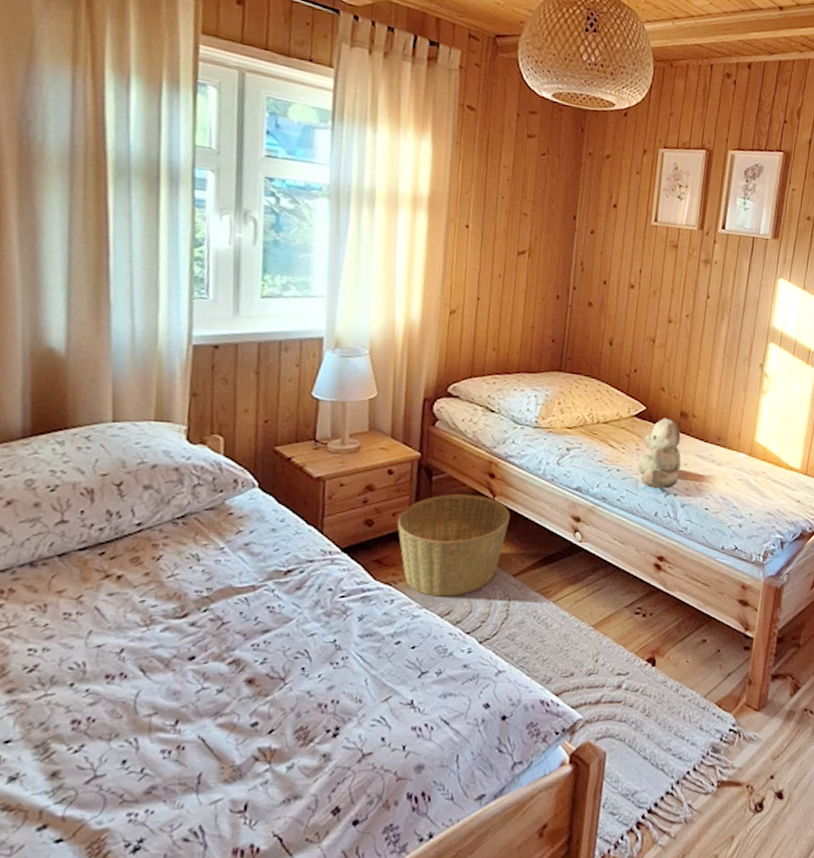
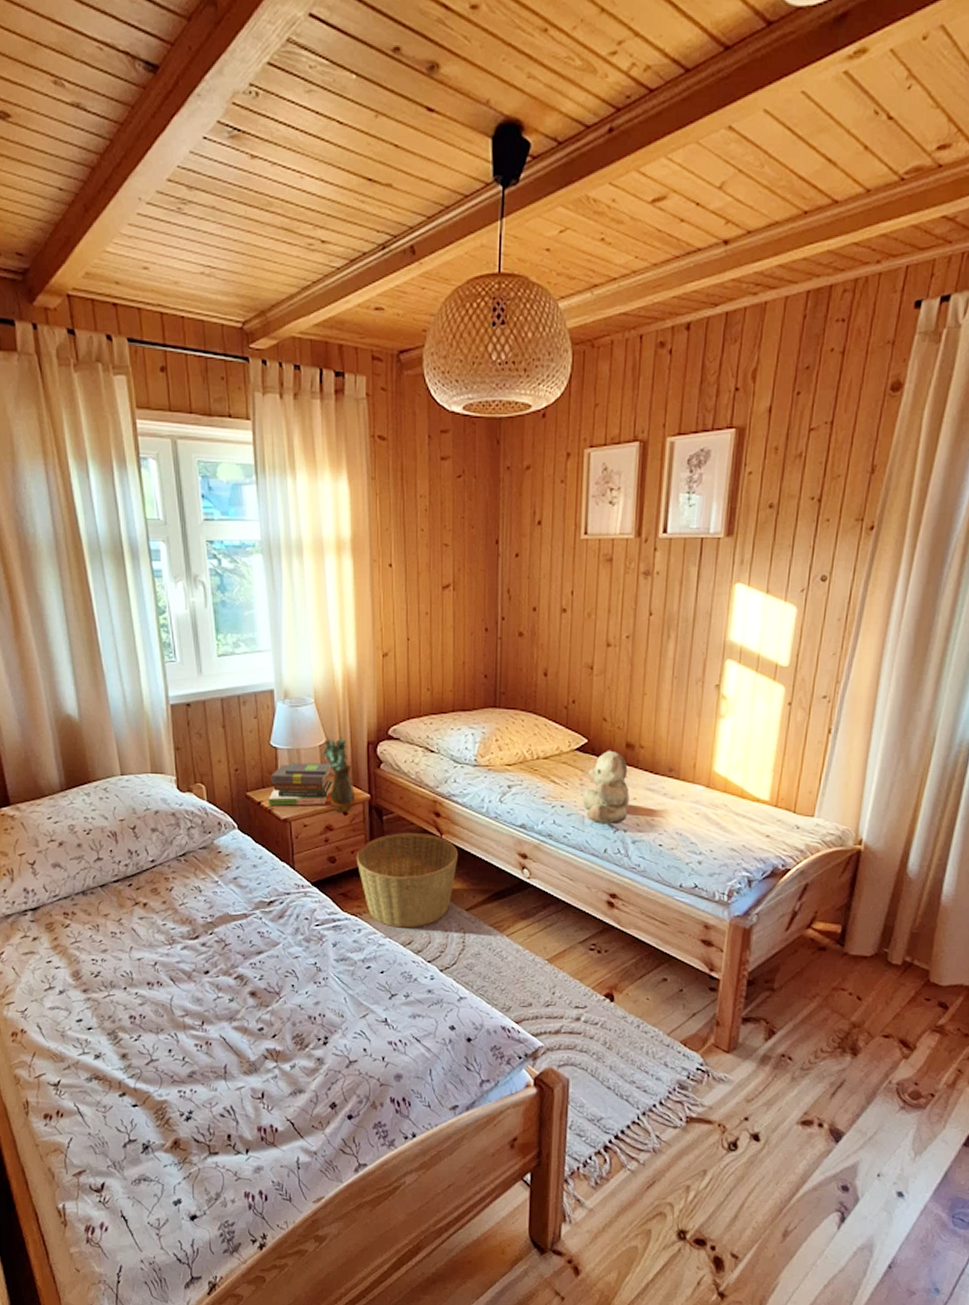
books: none [299,416,381,463] -> present [268,762,333,806]
vase: none [371,390,404,472] -> present [322,736,355,813]

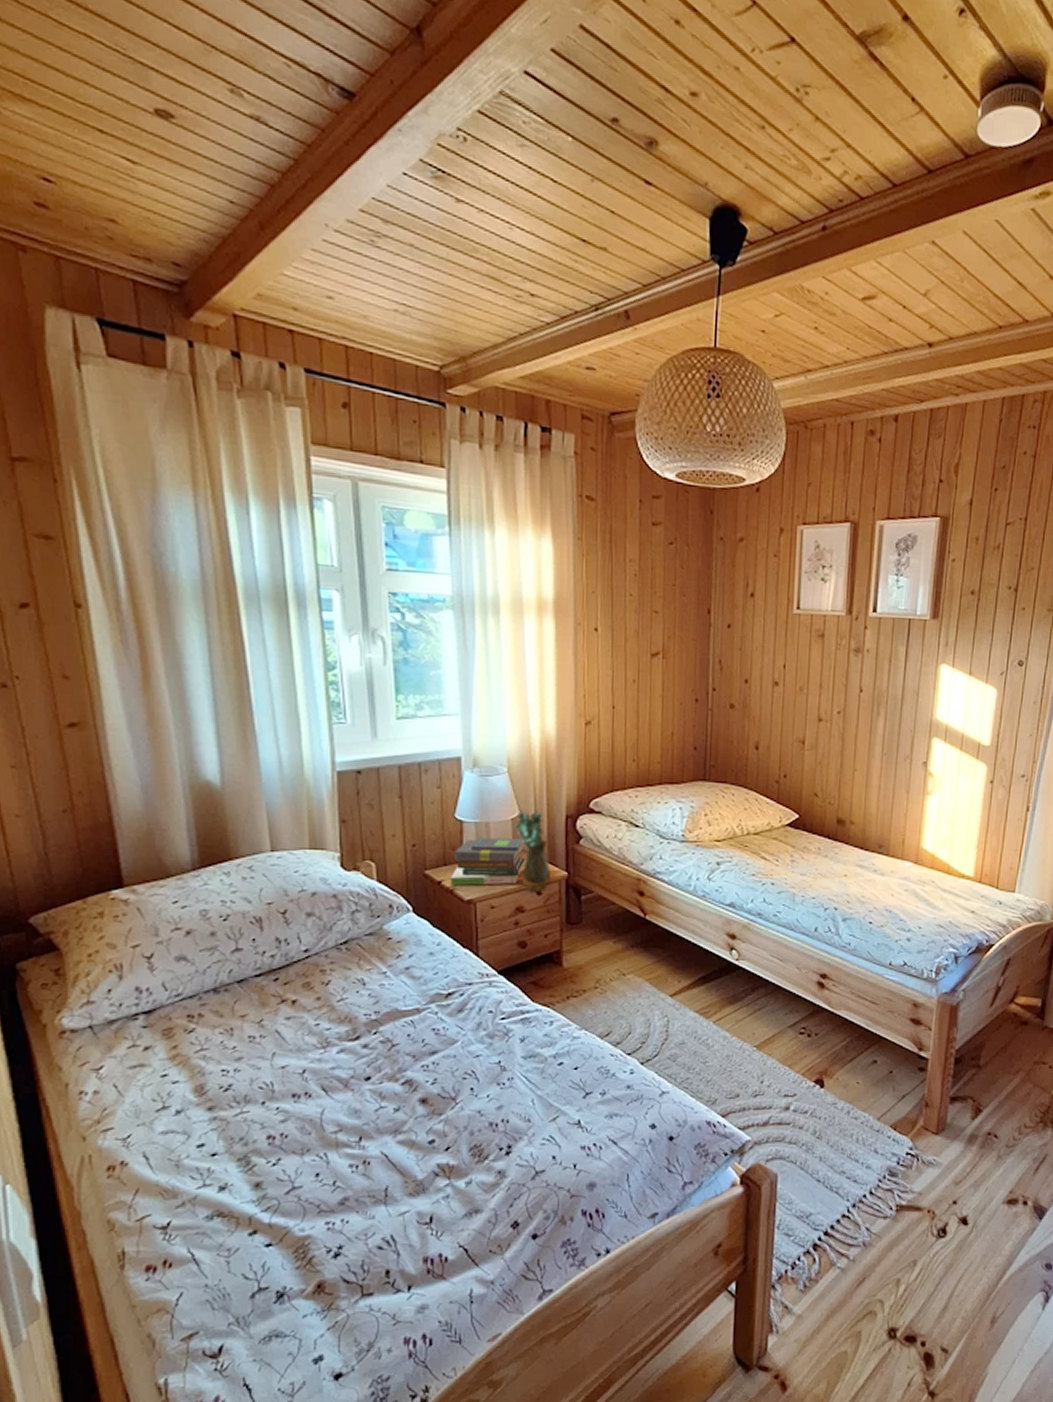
basket: present [356,832,459,928] -> none [550,913,664,1018]
teddy bear: present [582,750,630,825] -> none [793,826,840,902]

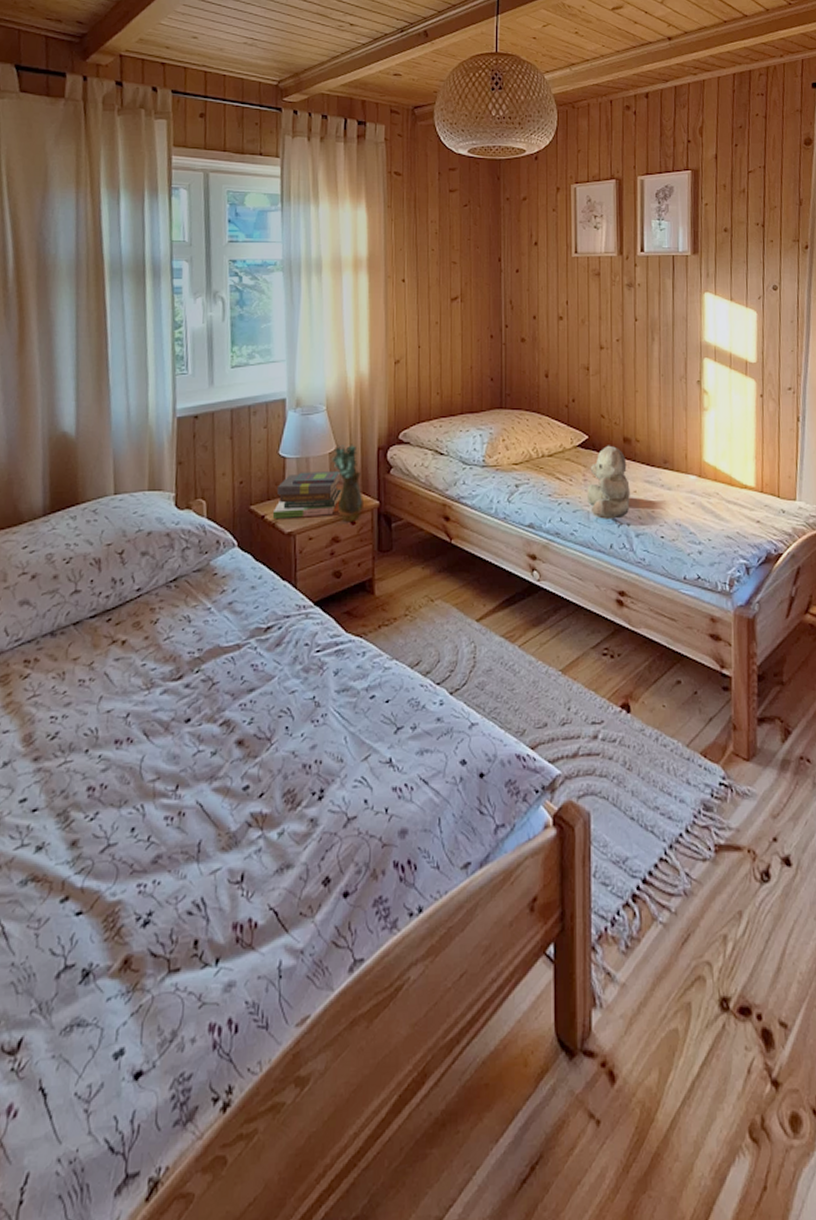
teddy bear: none [793,826,840,902] -> present [586,445,630,519]

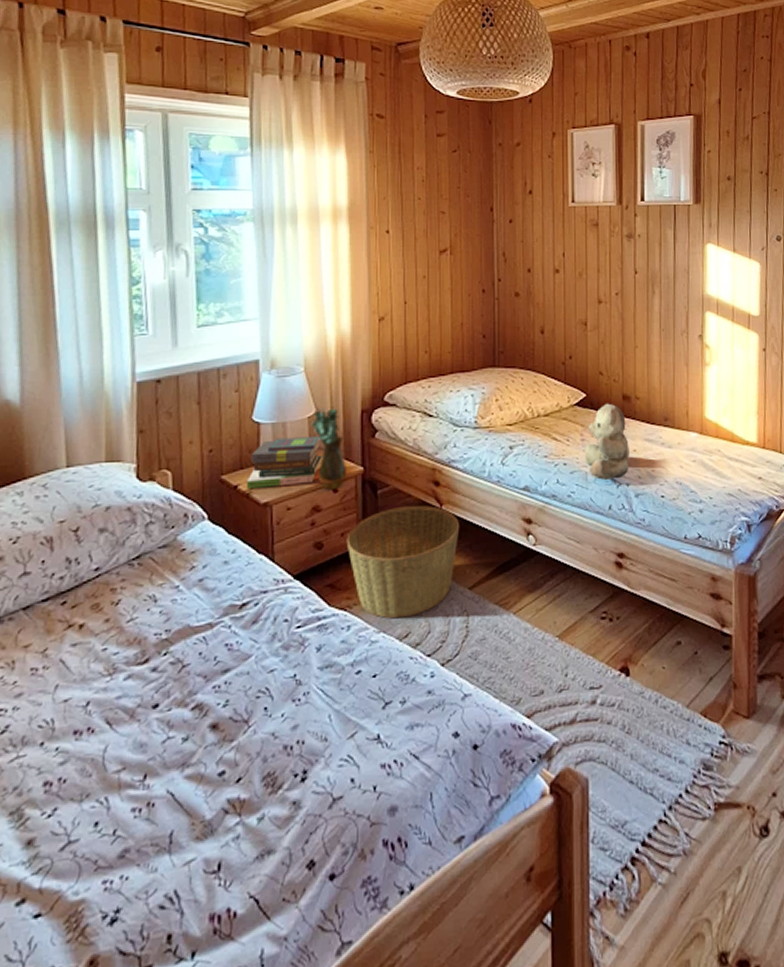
basket: none [363,538,469,647] -> present [346,505,460,619]

